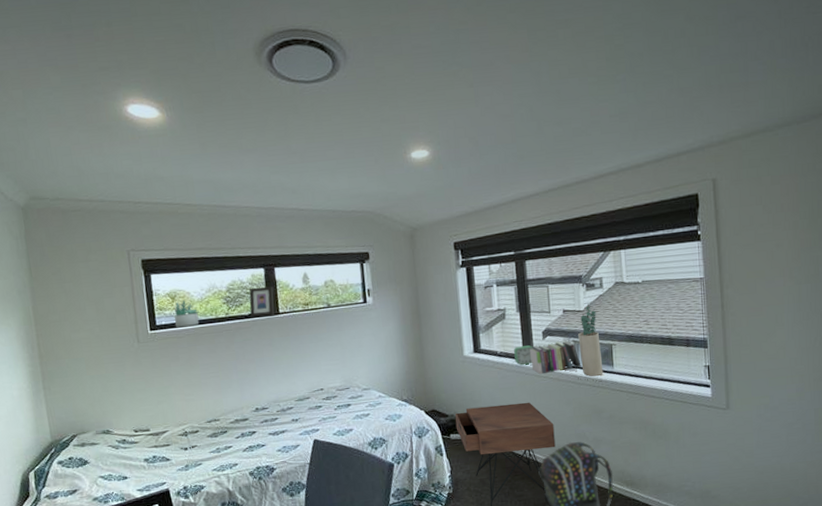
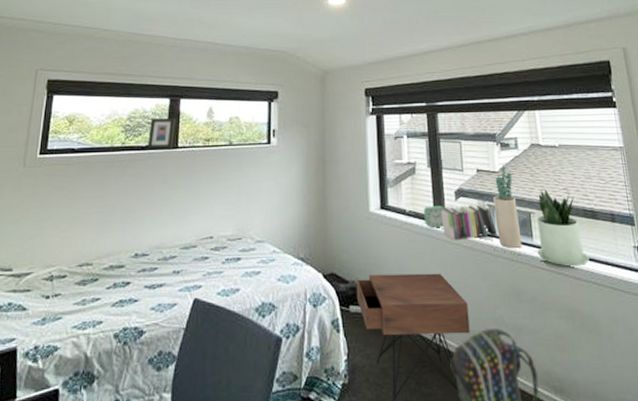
succulent plant: present [174,300,199,327] -> none [66,125,95,153]
planter: none [616,323,664,388] -> present [536,189,590,267]

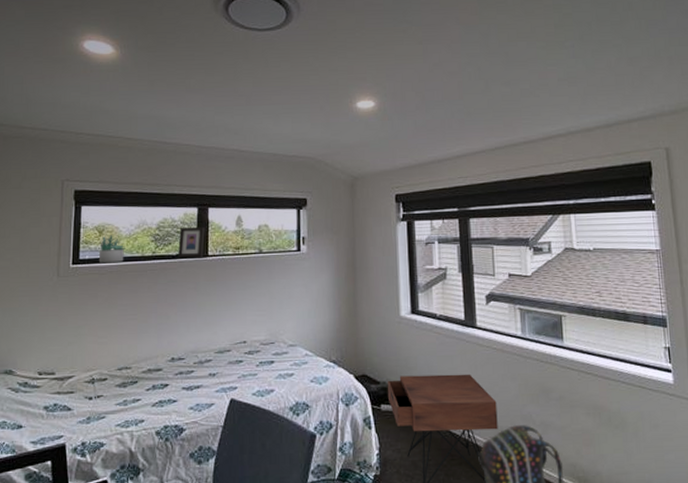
succulent plant: none [66,125,95,153] -> present [98,235,125,263]
alarm clock: present [423,206,445,228] -> none [453,310,476,332]
books: present [441,204,498,241] -> none [472,307,528,344]
vase: present [493,164,522,249] -> none [525,268,552,351]
planter: present [536,189,590,267] -> none [566,293,619,367]

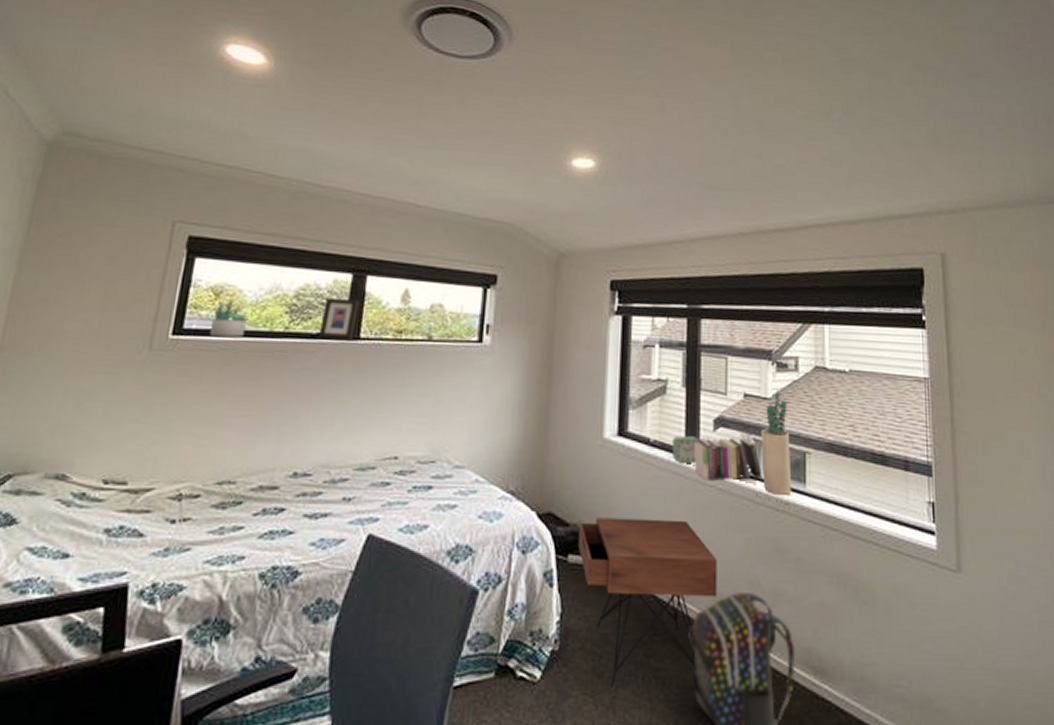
alarm clock: none [453,310,476,332] -> present [671,436,700,465]
books: none [472,307,528,344] -> present [694,436,763,482]
vase: none [525,268,552,351] -> present [761,389,792,497]

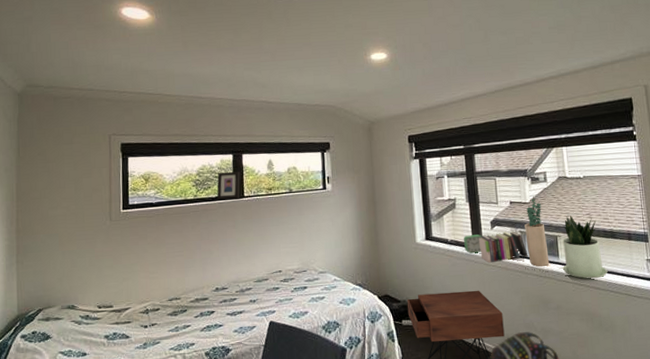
succulent plant: present [209,300,249,337] -> none [146,182,170,207]
planter: none [809,424,873,523] -> present [562,215,608,279]

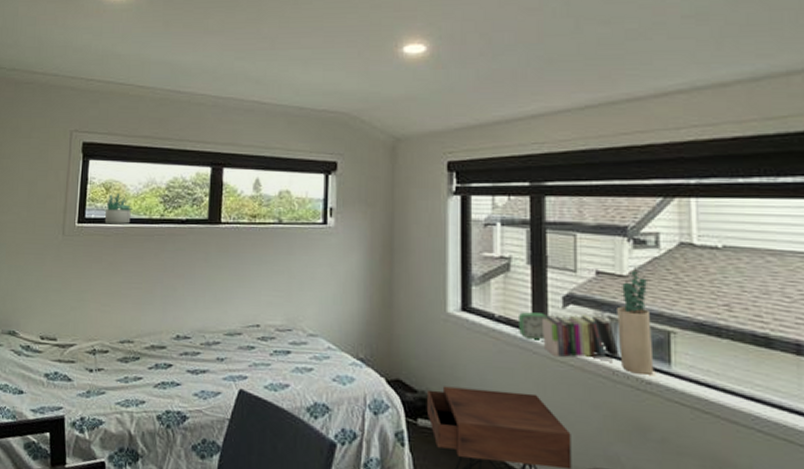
succulent plant: none [146,182,170,207] -> present [104,193,132,224]
picture frame: present [217,171,240,200] -> none [188,188,218,225]
planter: present [562,215,608,279] -> none [675,304,755,407]

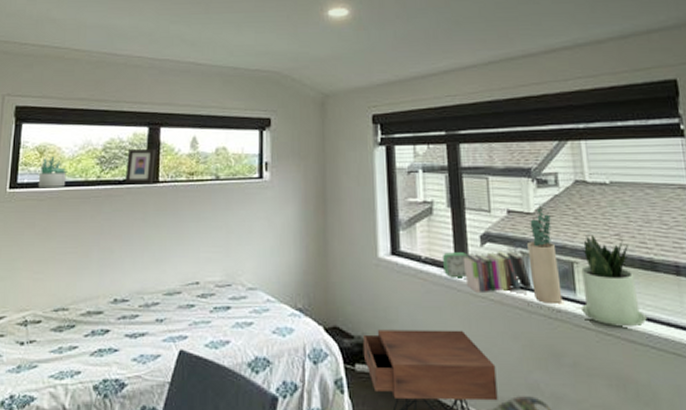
picture frame: none [188,188,218,225] -> present [125,148,156,184]
planter: none [675,304,755,407] -> present [580,235,647,327]

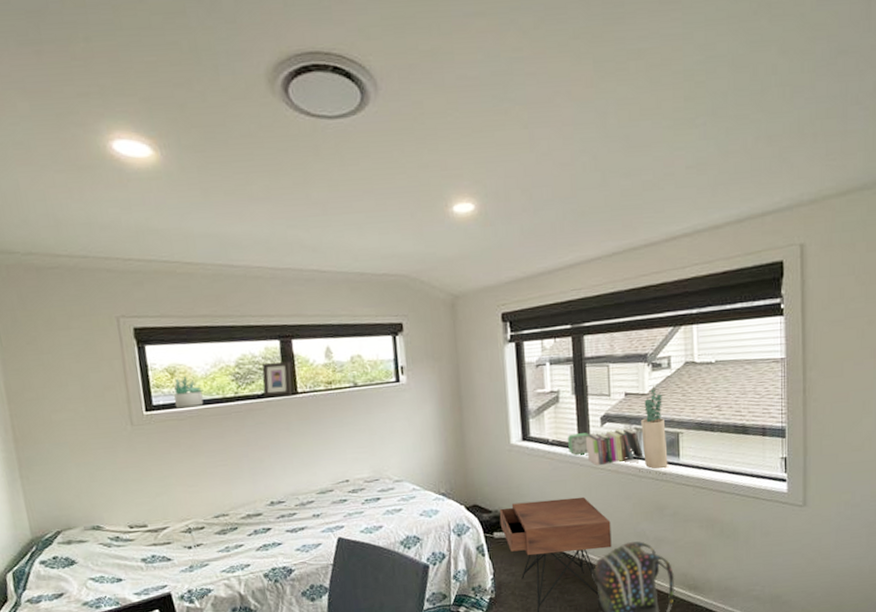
planter: present [580,235,647,327] -> none [682,408,735,482]

